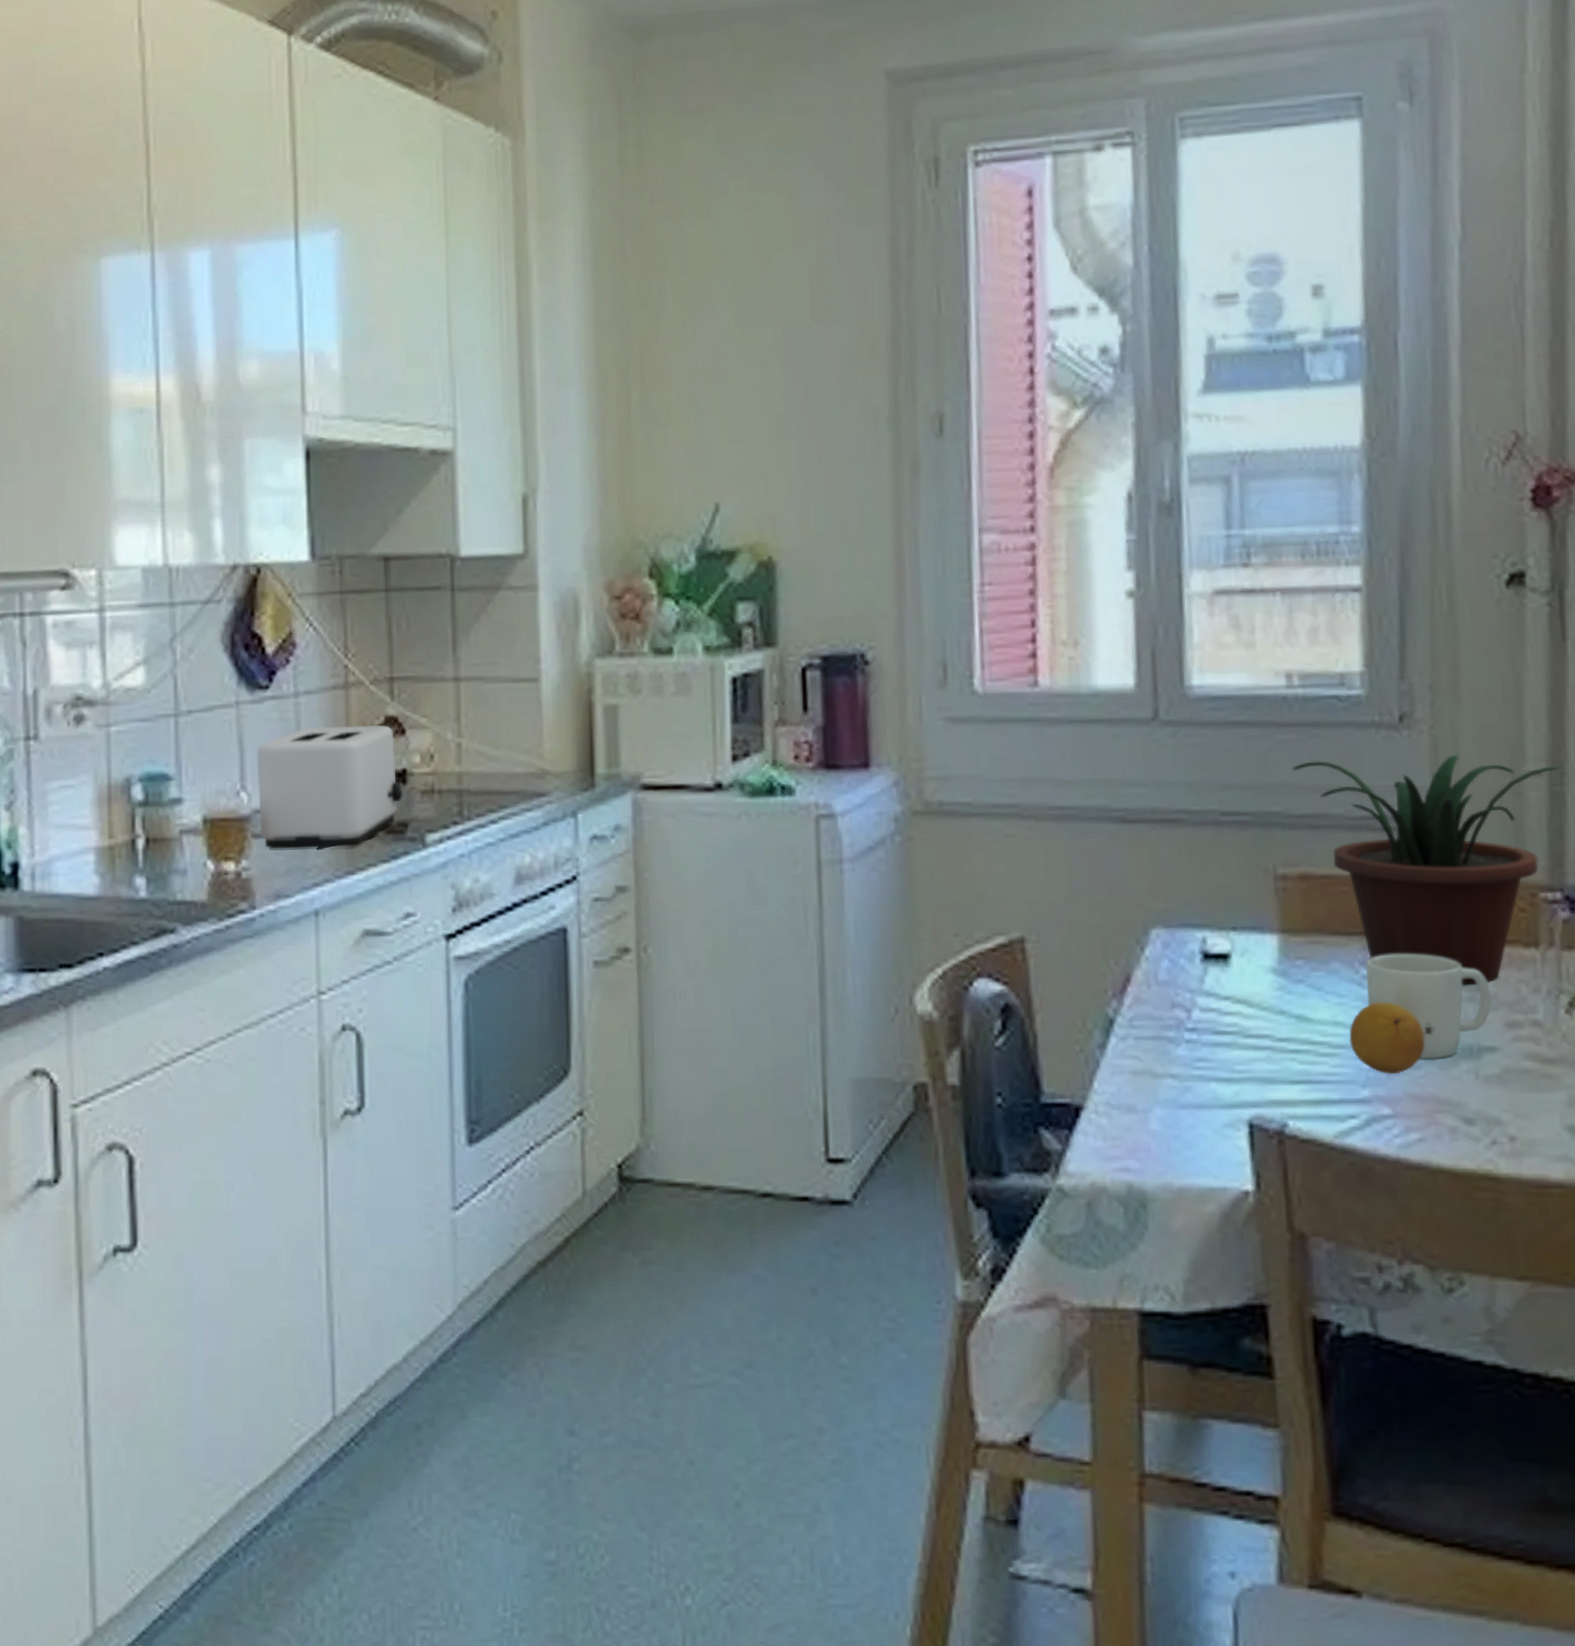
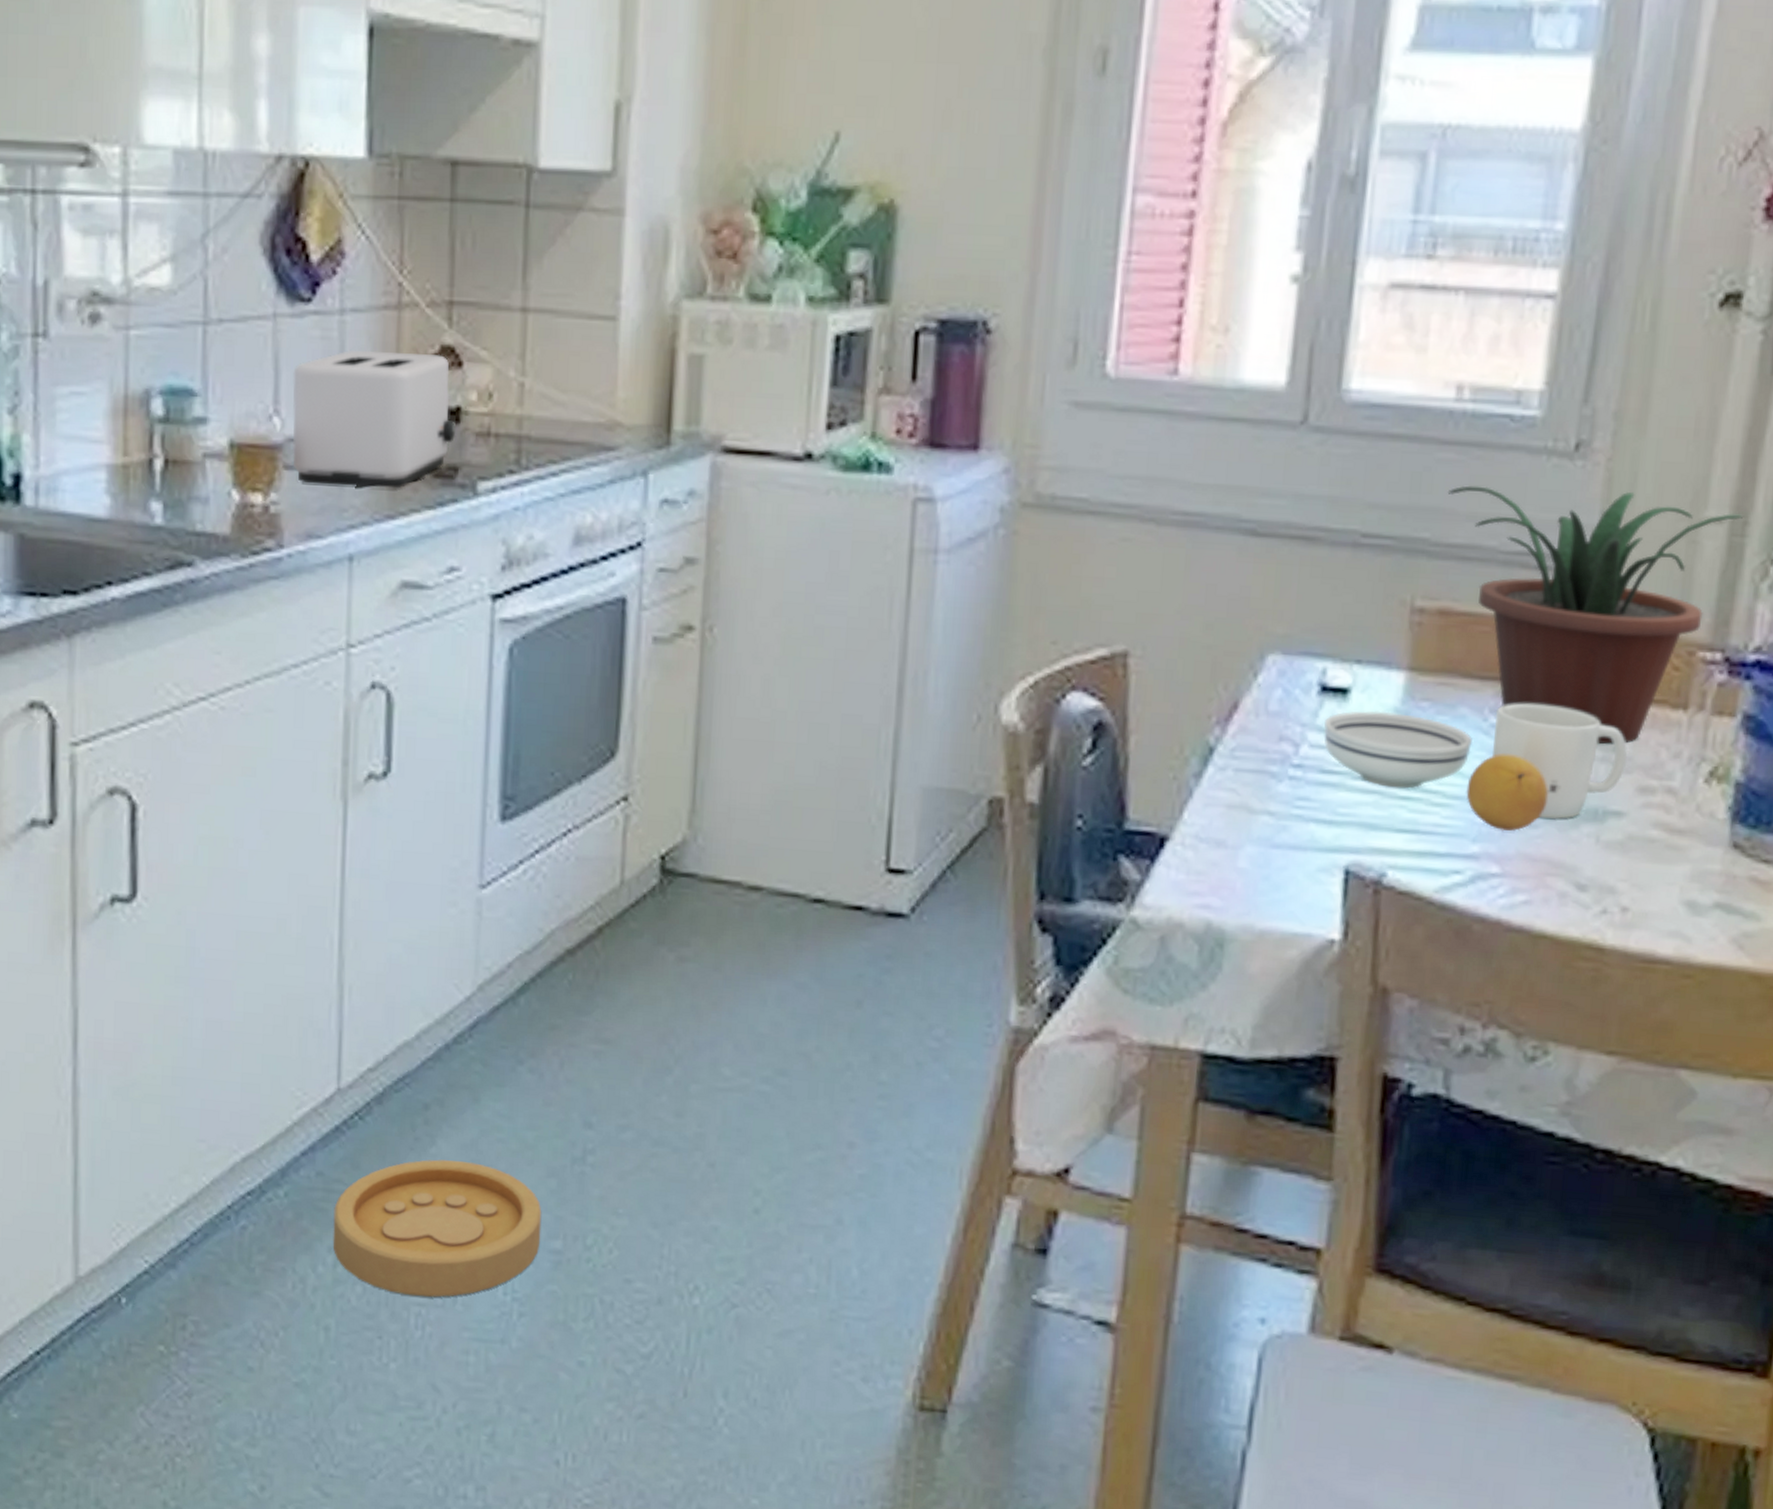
pet bowl: none [336,1478,535,1620] -> present [333,1159,542,1298]
bowl: none [1211,972,1348,1043] -> present [1323,710,1472,789]

